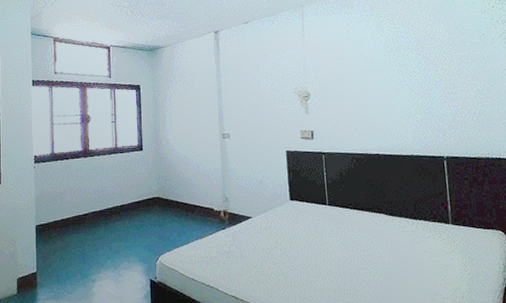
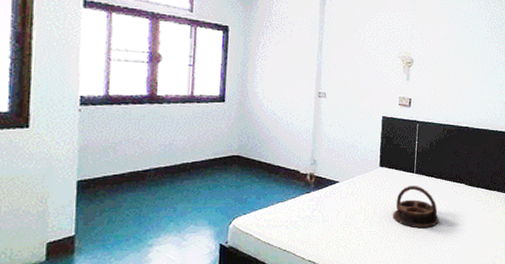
serving tray: none [310,218,361,263] -> present [392,186,439,229]

